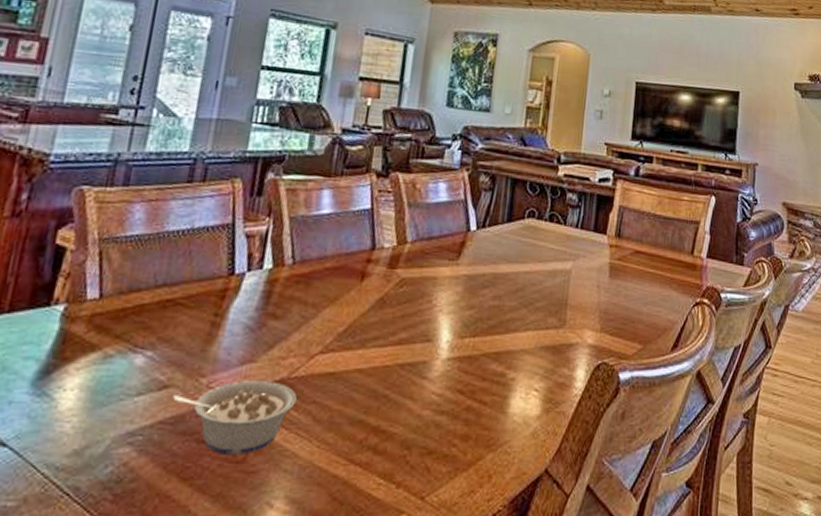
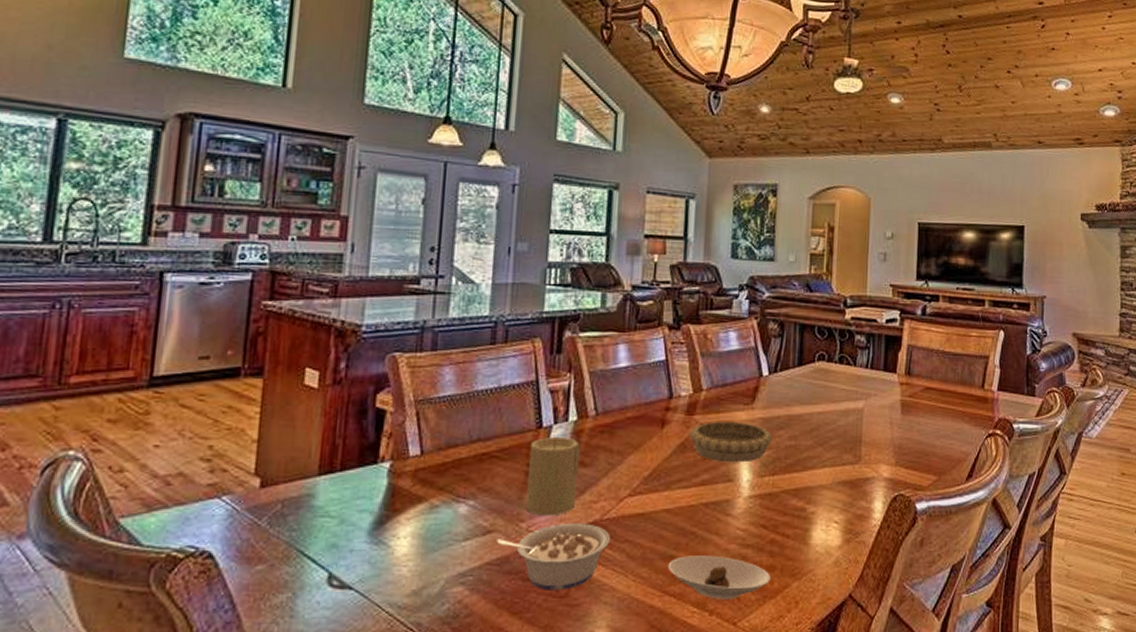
candle: none [209,284,273,372] -> present [526,436,580,516]
saucer: none [355,421,465,471] -> present [668,555,772,600]
decorative bowl: none [389,276,477,322] -> present [689,421,773,463]

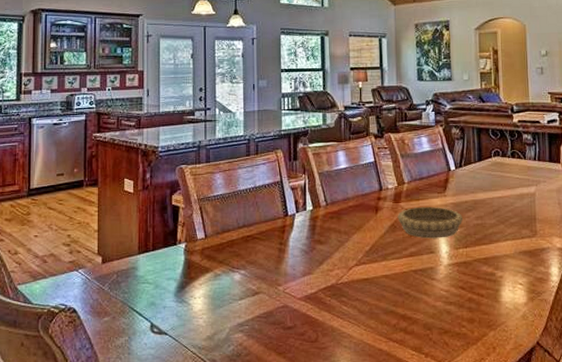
legume: present [497,523,610,591] -> none [263,286,344,337]
candle: present [526,436,580,516] -> none [280,222,317,281]
saucer: present [668,555,772,600] -> none [390,310,472,345]

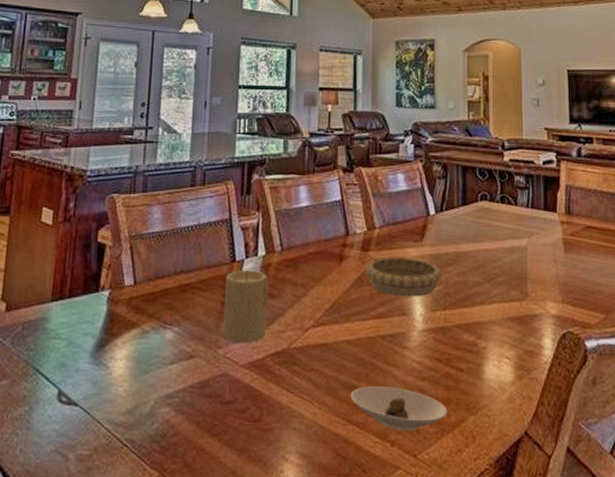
candle: none [280,222,317,281] -> present [223,269,269,344]
saucer: none [390,310,472,345] -> present [350,386,448,431]

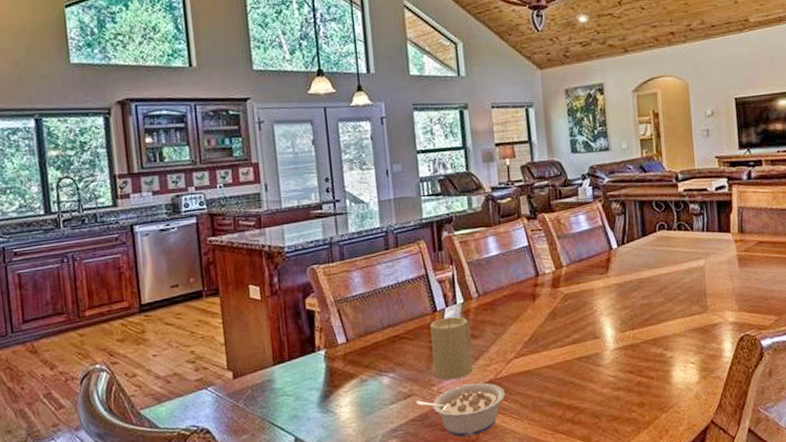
legume: none [198,351,297,415] -> present [416,382,505,437]
saucer: present [350,386,448,431] -> none [555,398,643,433]
decorative bowl: present [365,257,443,297] -> none [557,289,629,324]

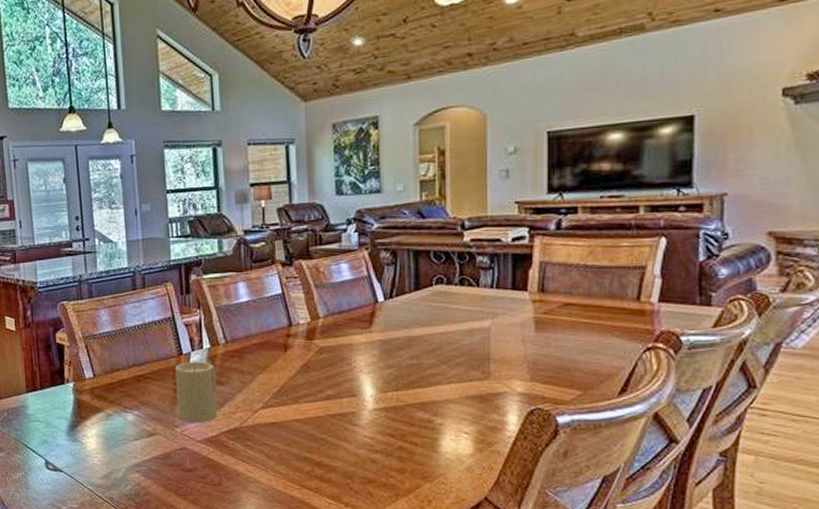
legume: present [416,382,505,437] -> none [159,429,250,480]

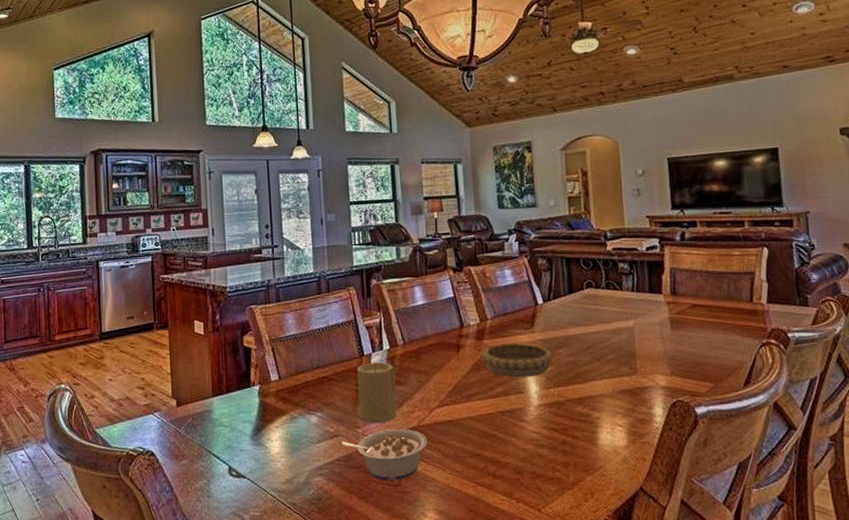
legume: none [159,429,250,480] -> present [341,429,427,481]
decorative bowl: none [311,344,394,380] -> present [481,343,554,378]

